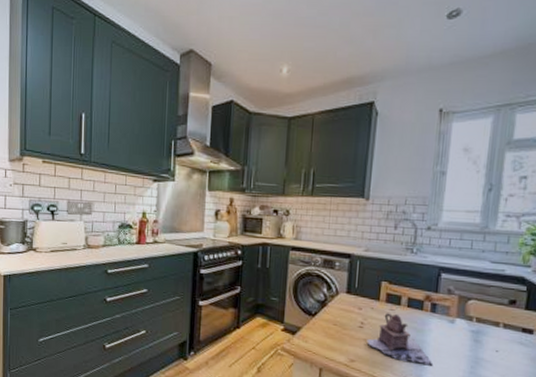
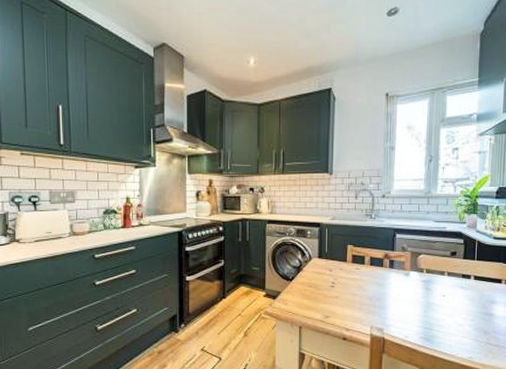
teapot: present [367,313,432,366] -> none [338,272,393,314]

